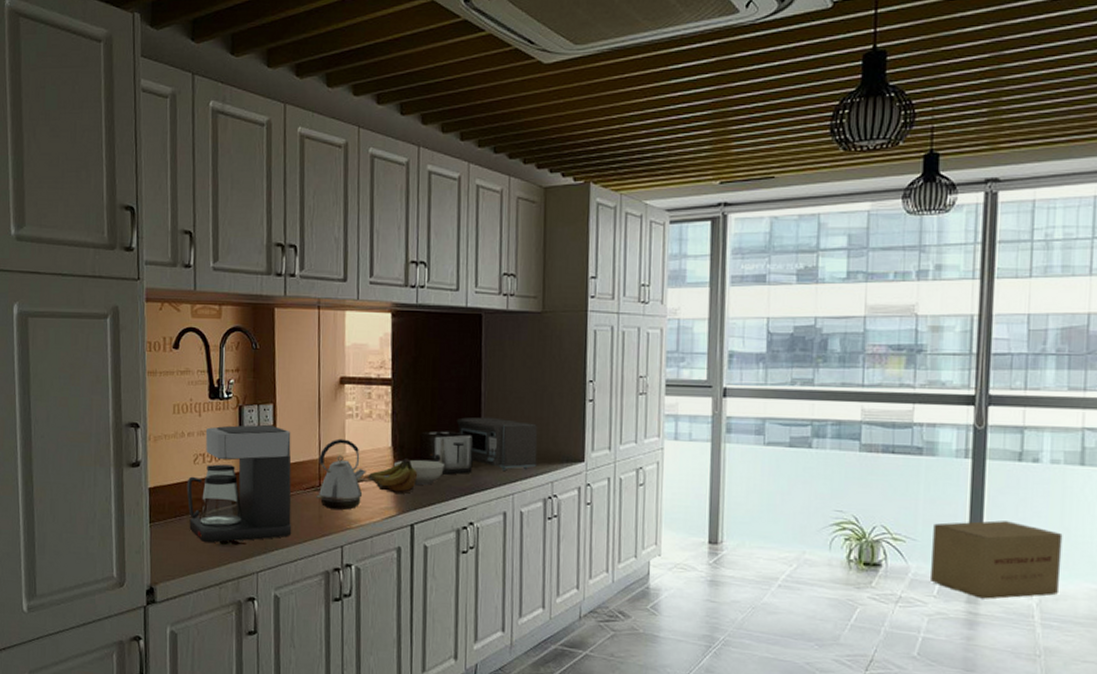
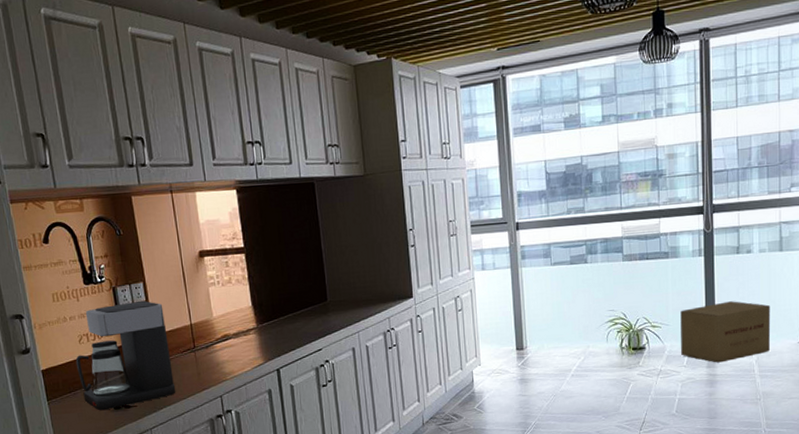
kettle: present [316,438,366,510] -> none [190,304,233,366]
fruit: present [368,458,418,495] -> none [235,314,278,346]
bowl: present [393,459,445,485] -> none [255,313,300,335]
toaster: present [419,430,474,475] -> none [274,286,323,324]
microwave: present [456,417,538,471] -> none [303,270,375,314]

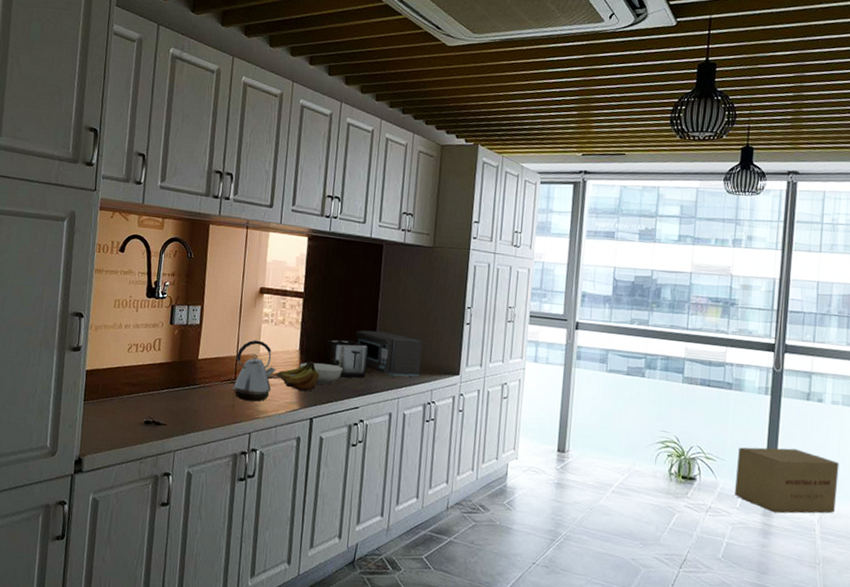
coffee maker: present [75,301,176,411] -> none [118,321,215,423]
kettle: none [190,304,233,366] -> present [231,340,276,402]
fruit: none [235,314,278,346] -> present [277,361,320,392]
bowl: none [255,313,300,335] -> present [299,363,343,385]
toaster: none [274,286,323,324] -> present [321,339,369,378]
microwave: none [303,270,375,314] -> present [355,330,422,379]

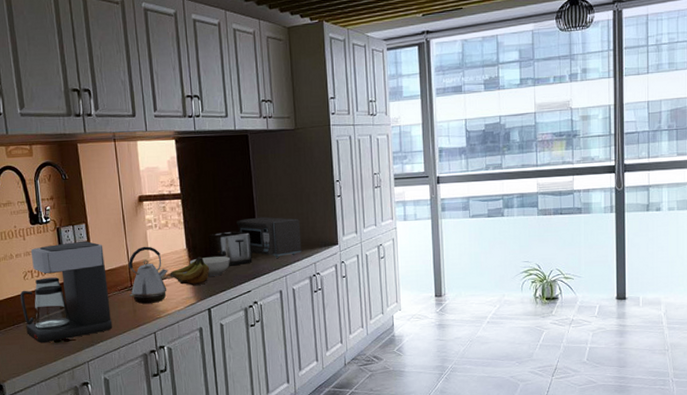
coffee maker: none [118,321,215,423] -> present [20,241,113,343]
box: present [735,447,840,514] -> none [592,256,679,314]

